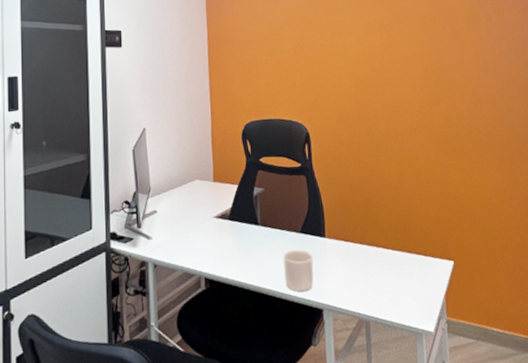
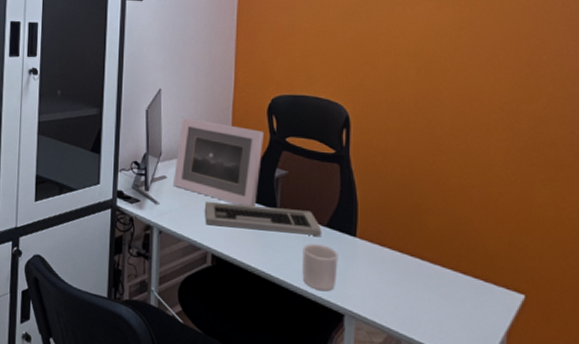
picture frame: none [163,151,242,227] -> present [172,117,265,207]
computer keyboard: none [194,221,298,251] -> present [204,201,322,236]

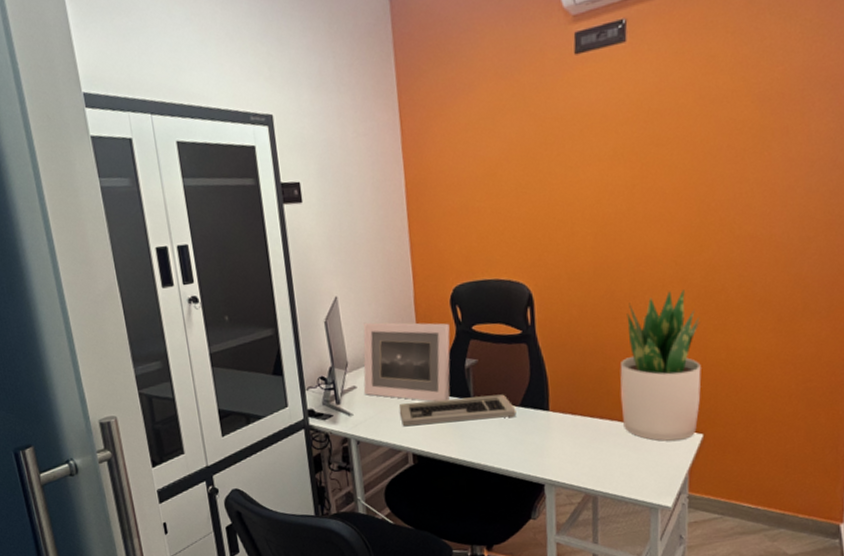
mug: present [302,243,338,292] -> none [499,424,535,467]
planter: none [434,136,526,297] -> present [620,289,702,441]

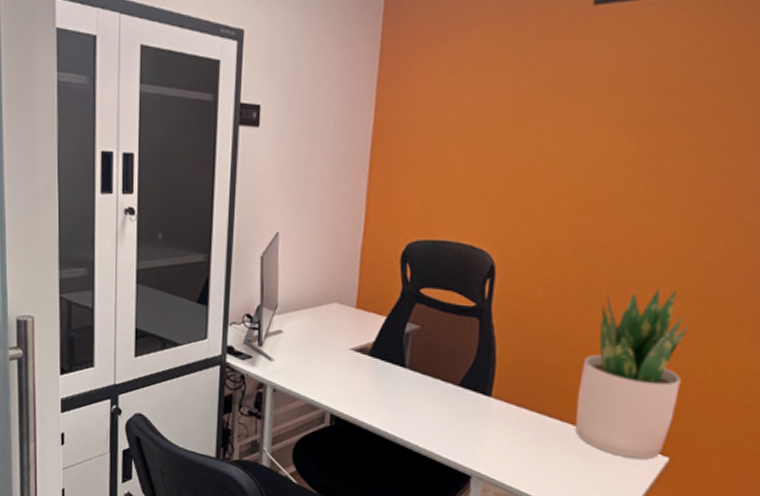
picture frame: present [363,322,451,402] -> none [289,264,397,365]
computer keyboard: present [398,394,517,427] -> none [324,357,454,396]

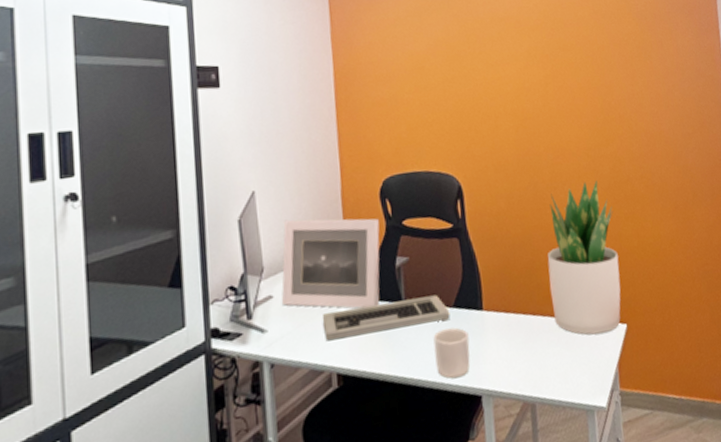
picture frame: none [289,264,397,365] -> present [281,218,380,309]
computer keyboard: none [324,357,454,396] -> present [322,294,450,341]
mug: none [428,403,470,453] -> present [433,327,470,378]

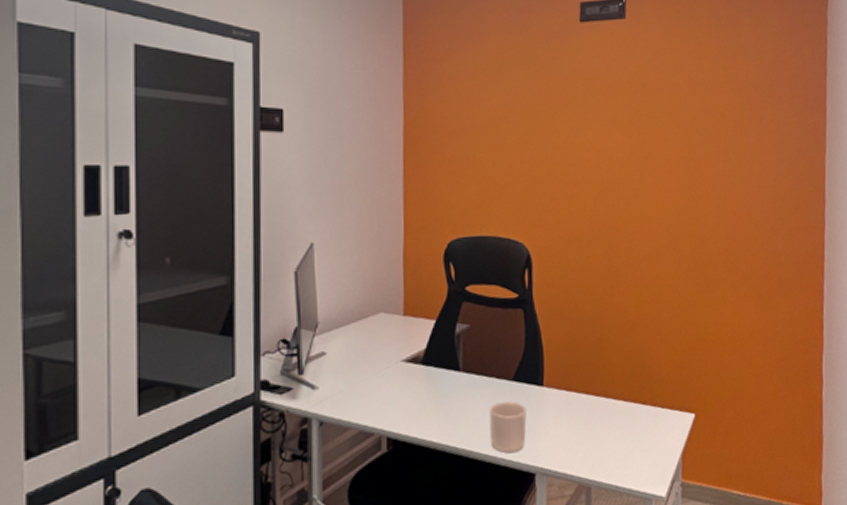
picture frame: present [281,218,380,309] -> none [334,275,442,374]
computer keyboard: present [322,294,450,341] -> none [375,366,509,404]
planter: present [547,180,621,335] -> none [616,260,693,422]

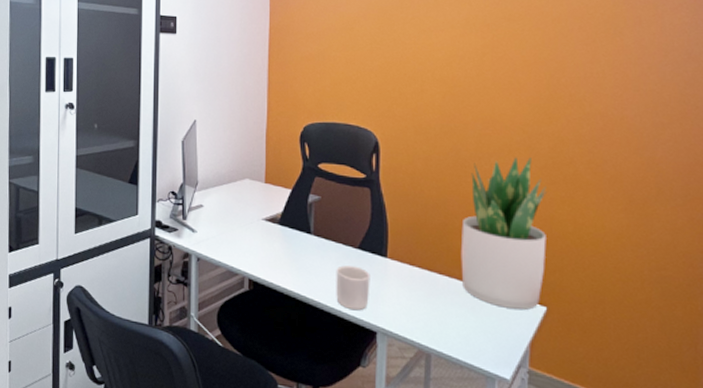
planter: none [616,260,693,422] -> present [460,157,547,310]

